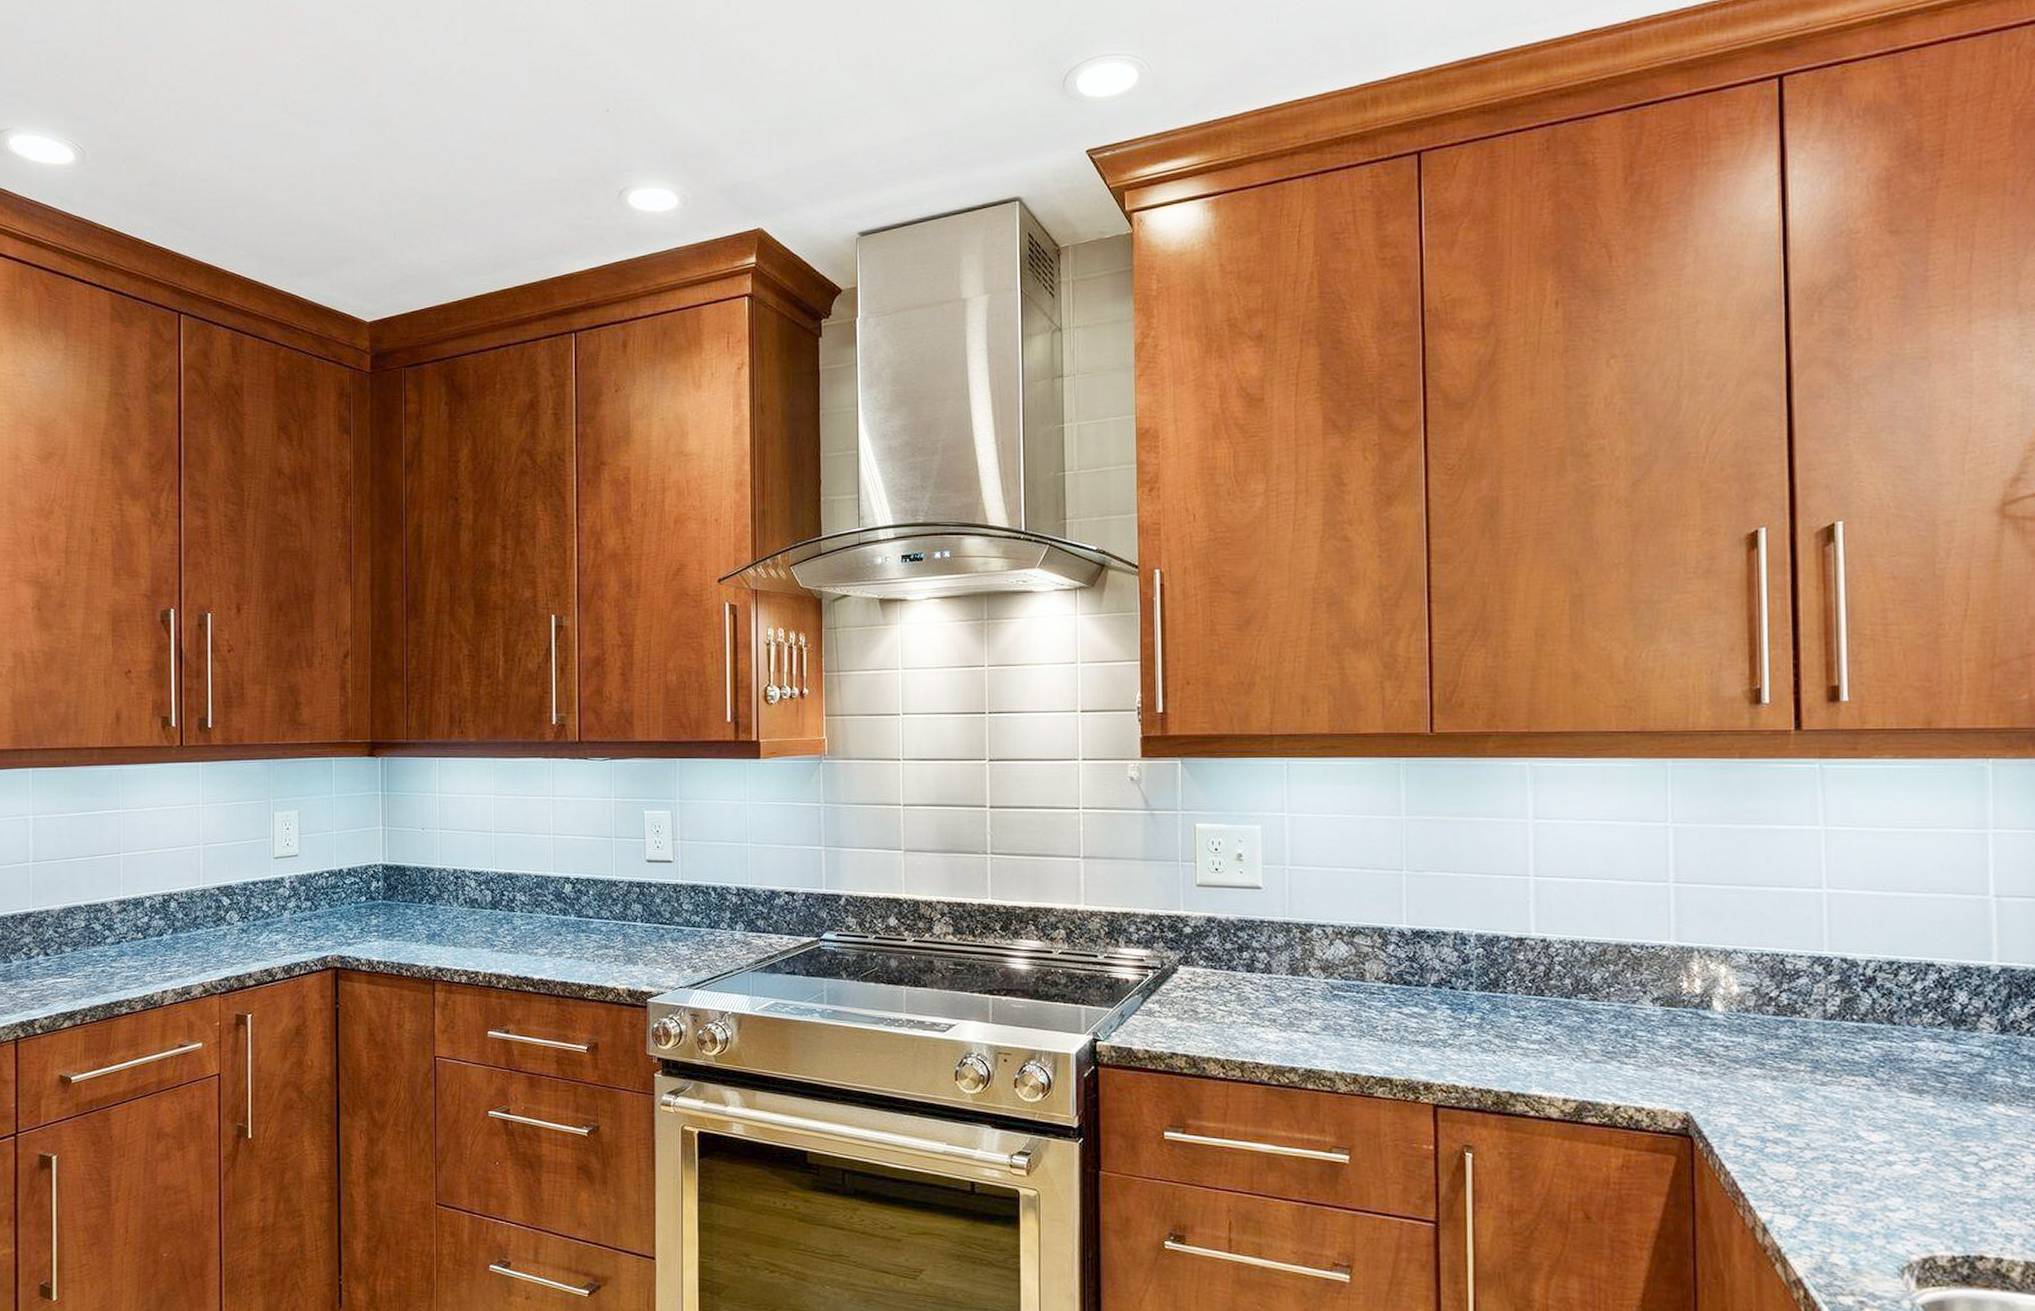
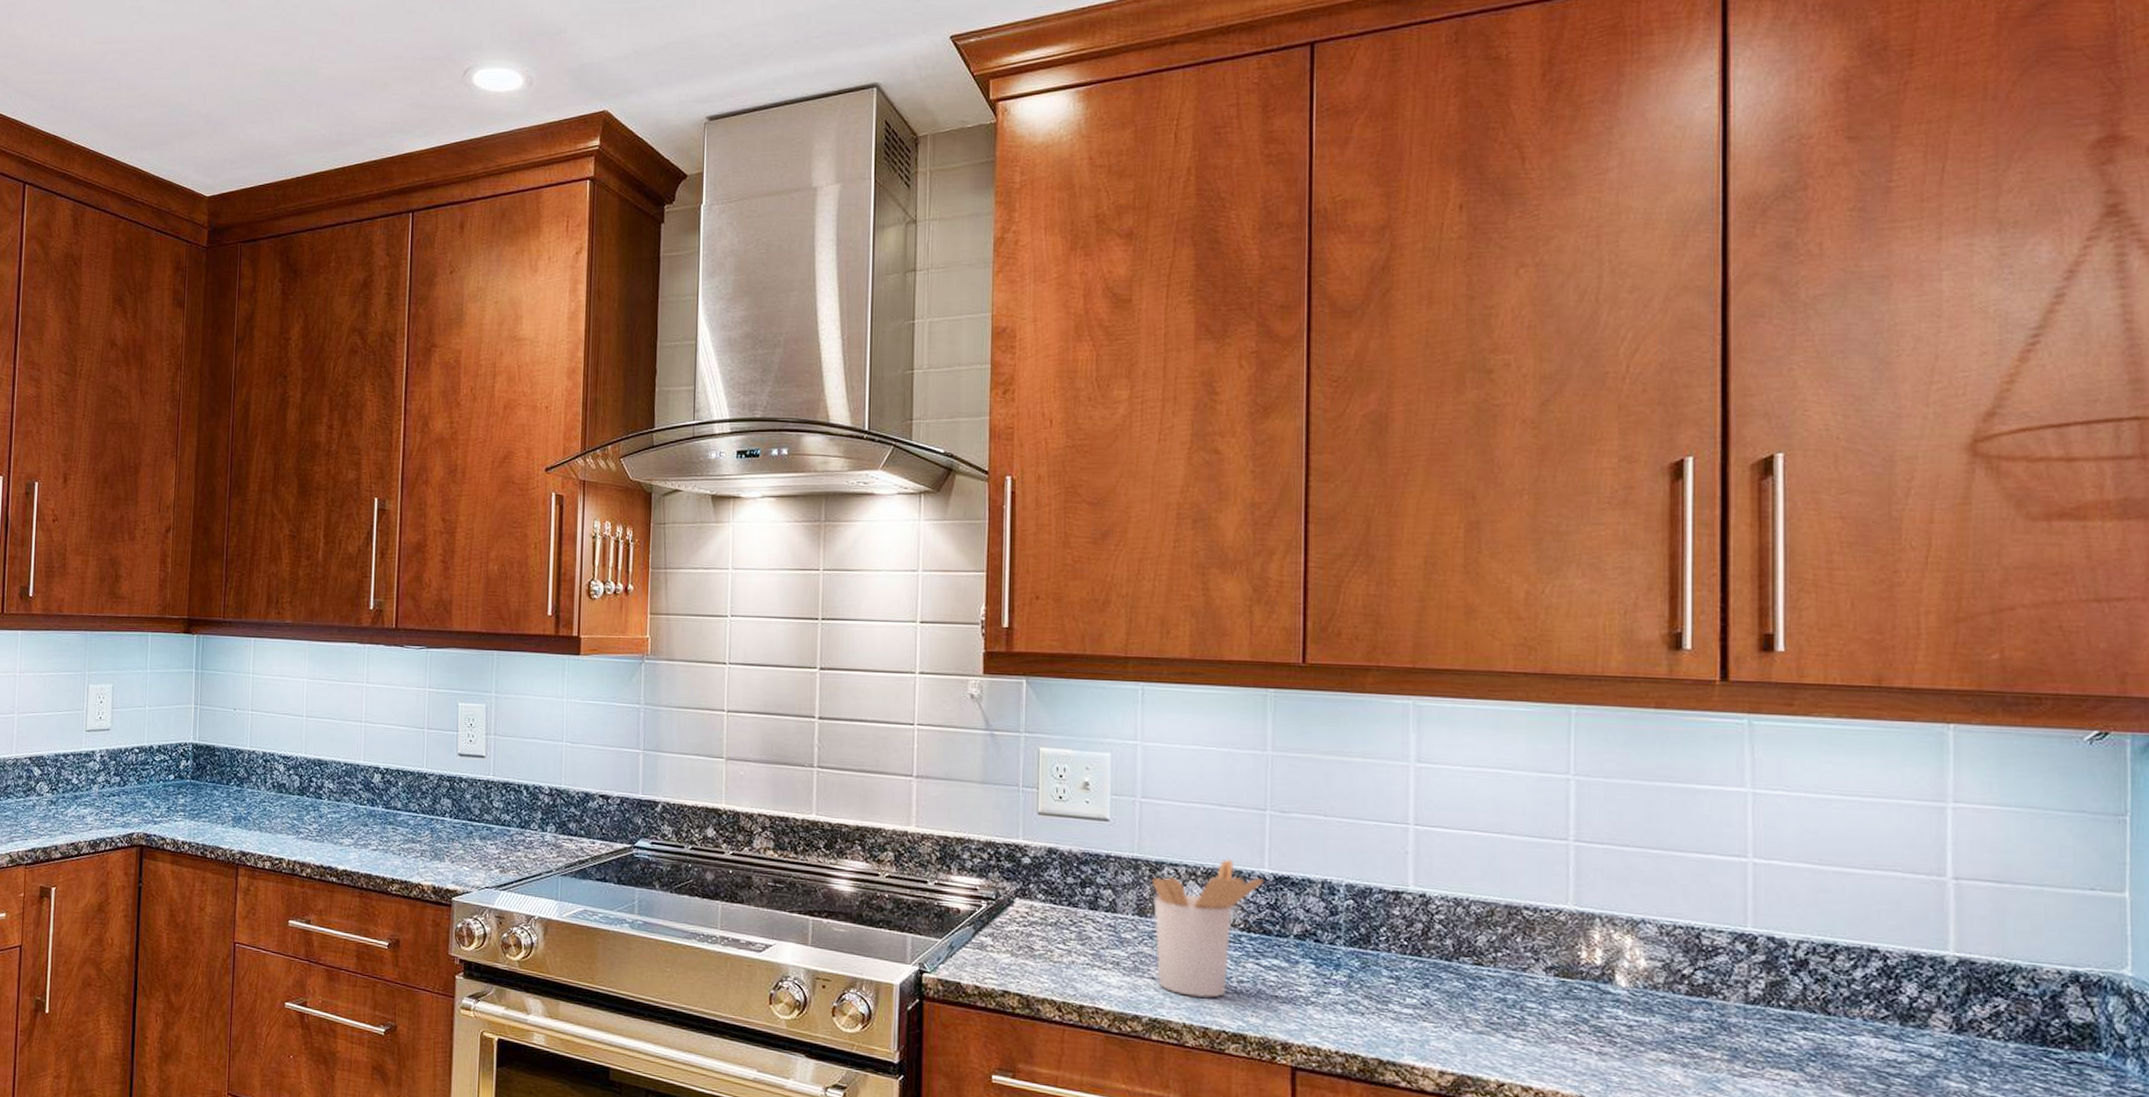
utensil holder: none [1302,917,1403,1046] -> present [1151,858,1264,998]

